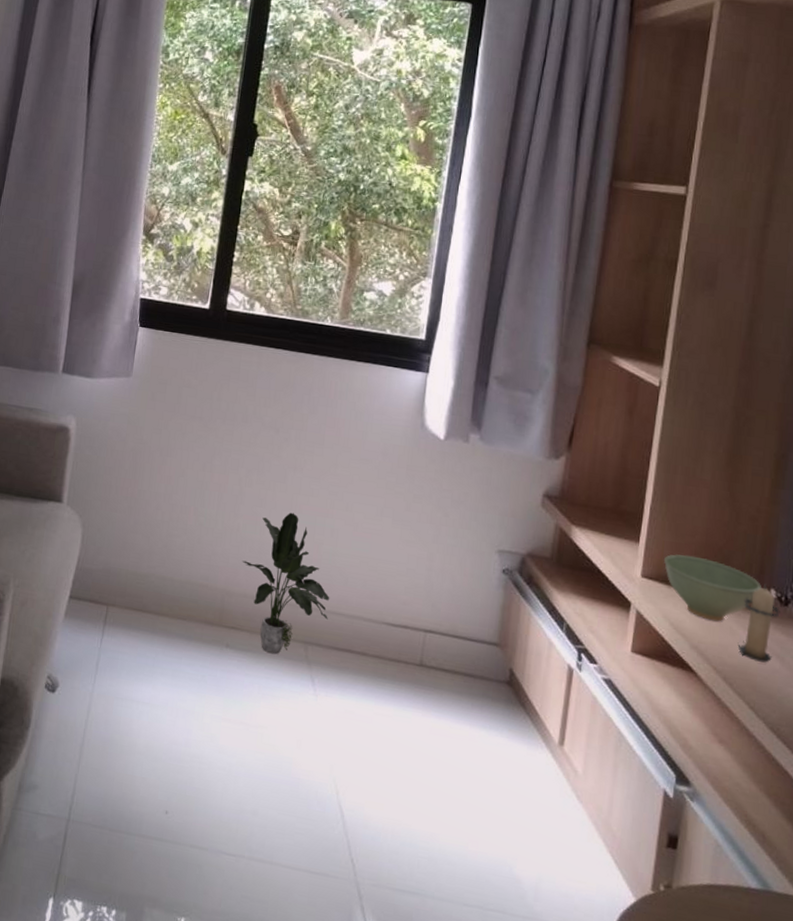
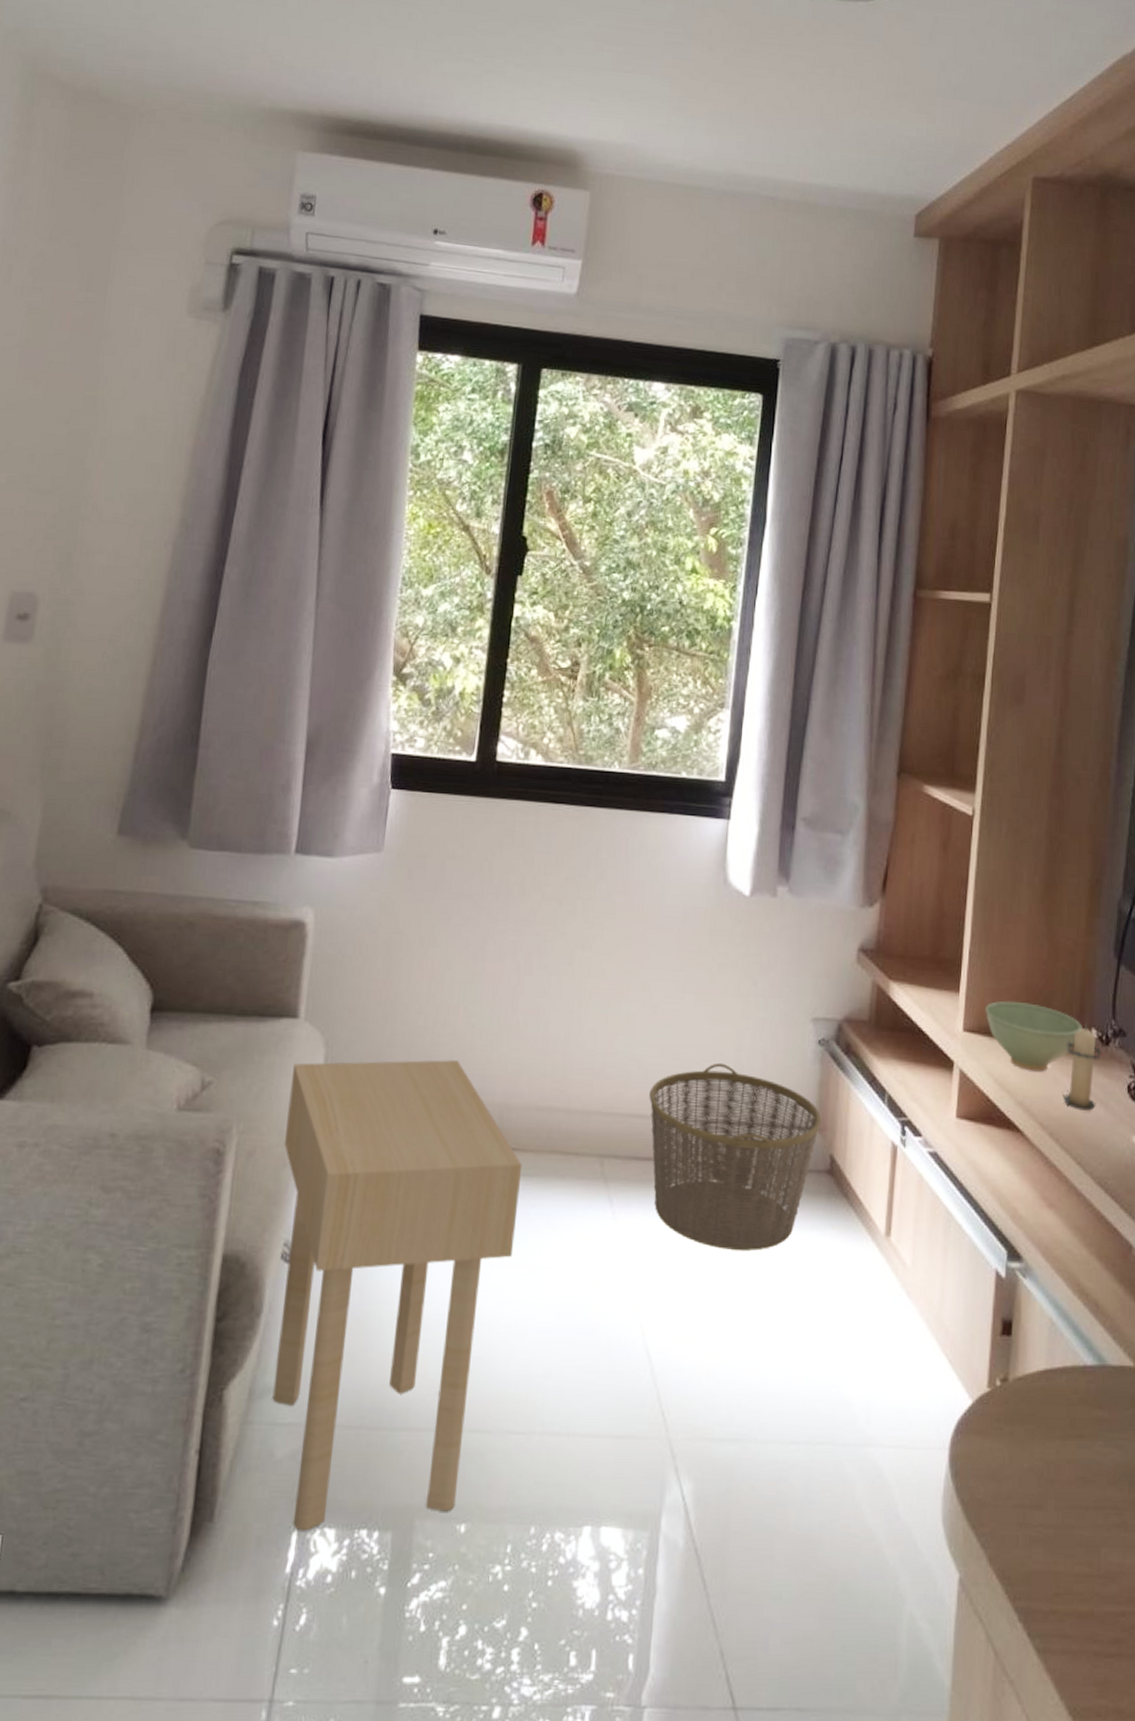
side table: none [36,538,239,906] -> present [272,1060,523,1531]
potted plant: present [242,512,330,655] -> none [523,1000,628,1176]
basket: none [348,578,503,740] -> present [649,1062,822,1250]

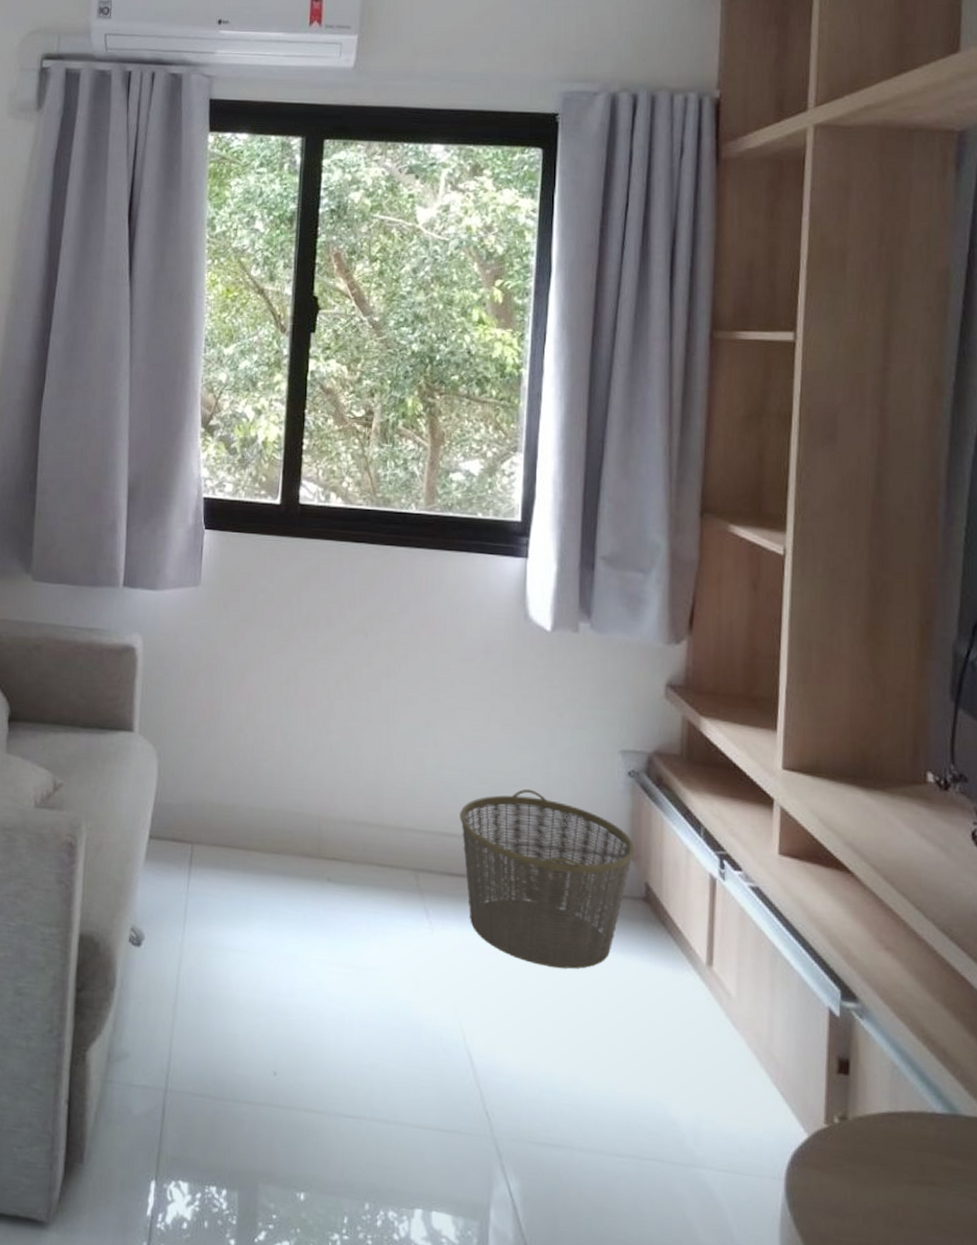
side table: present [272,1060,523,1531] -> none [126,771,342,1182]
bowl: present [984,1000,1082,1072] -> none [805,740,917,813]
candle: present [1062,1023,1102,1111] -> none [896,767,940,856]

